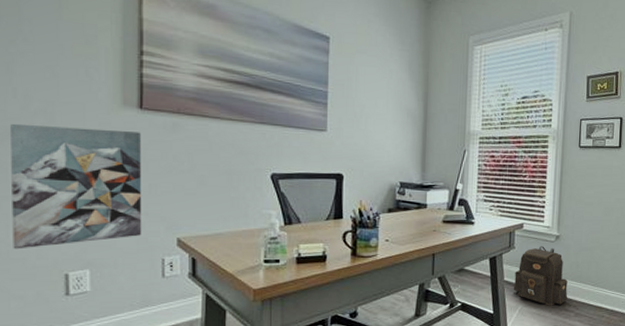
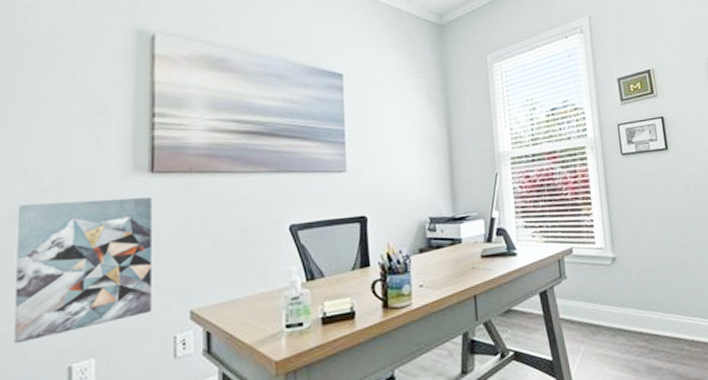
backpack: present [513,246,568,307] -> none [571,272,638,345]

